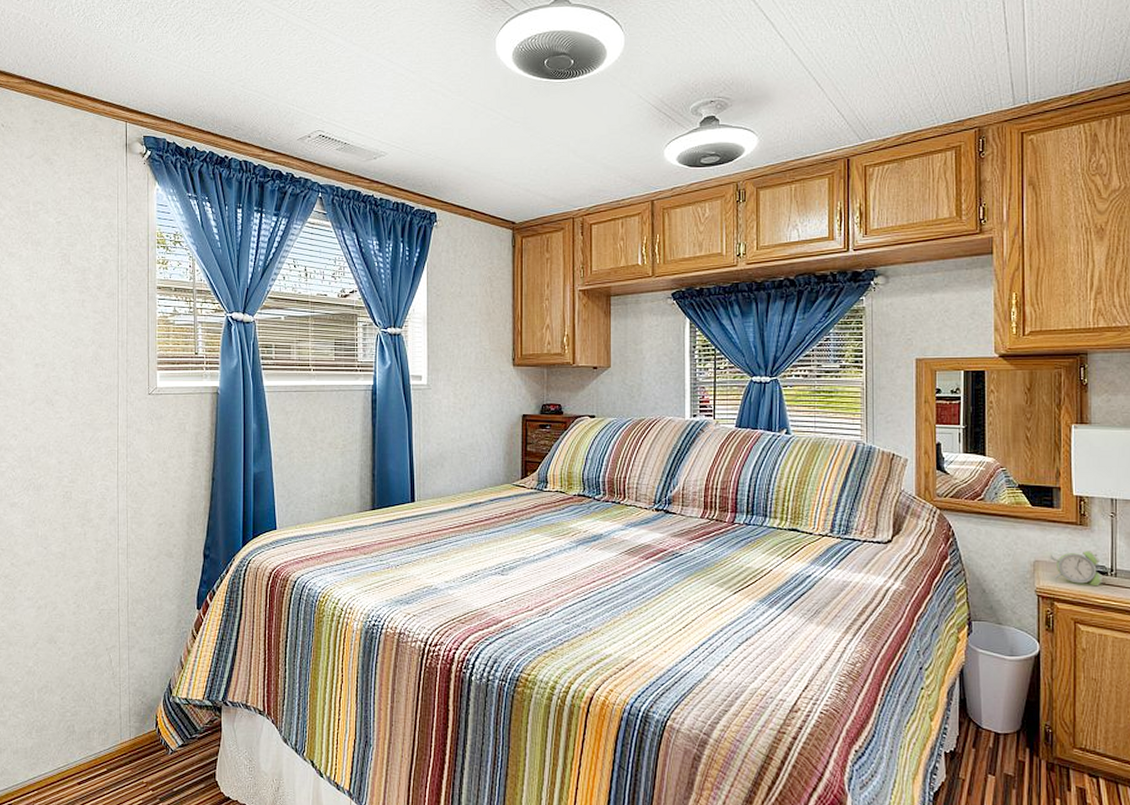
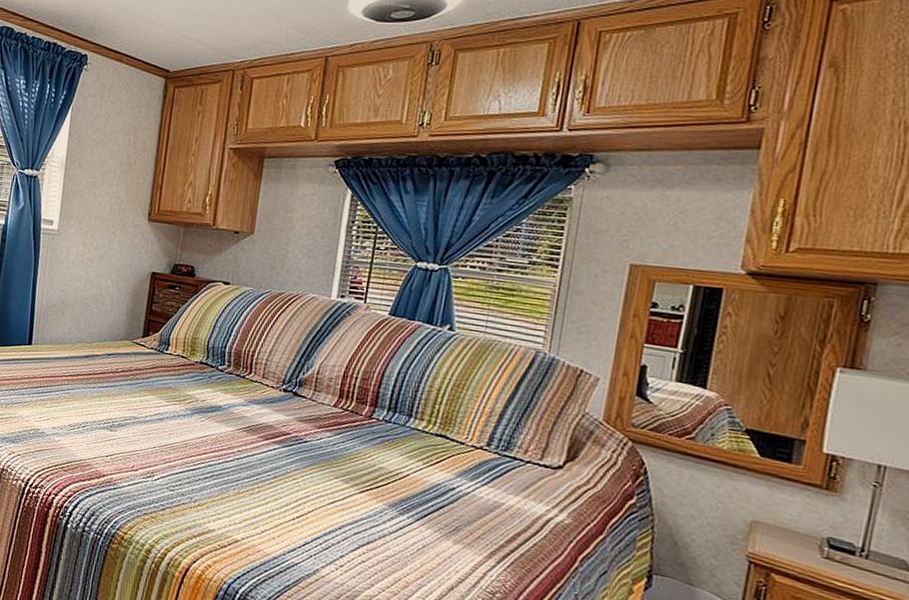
alarm clock: present [1049,551,1108,587] -> none [775,516,858,566]

